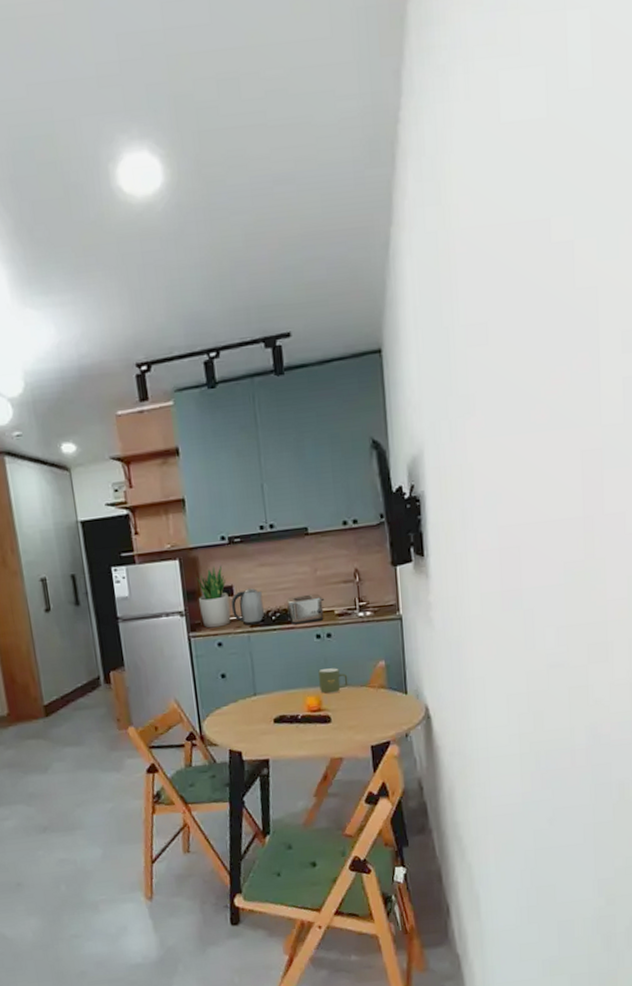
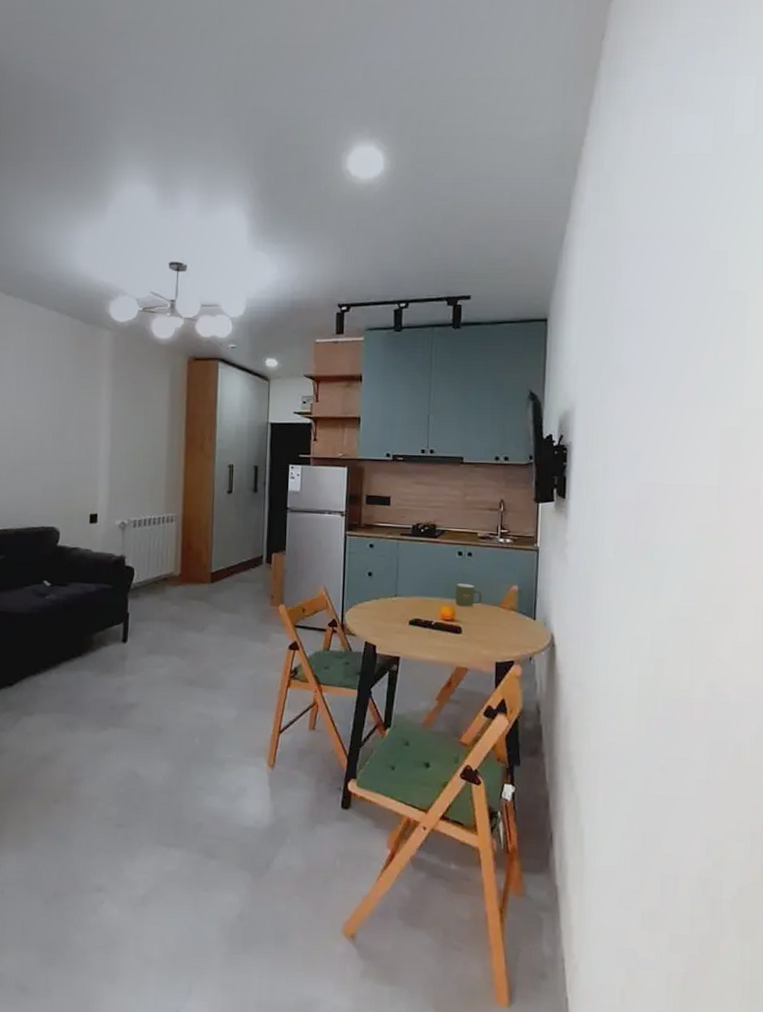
planter: present [197,565,231,628] -> none [359,477,386,531]
kettle: present [231,588,266,626] -> none [387,502,415,534]
toaster: present [286,593,324,625] -> none [435,514,470,541]

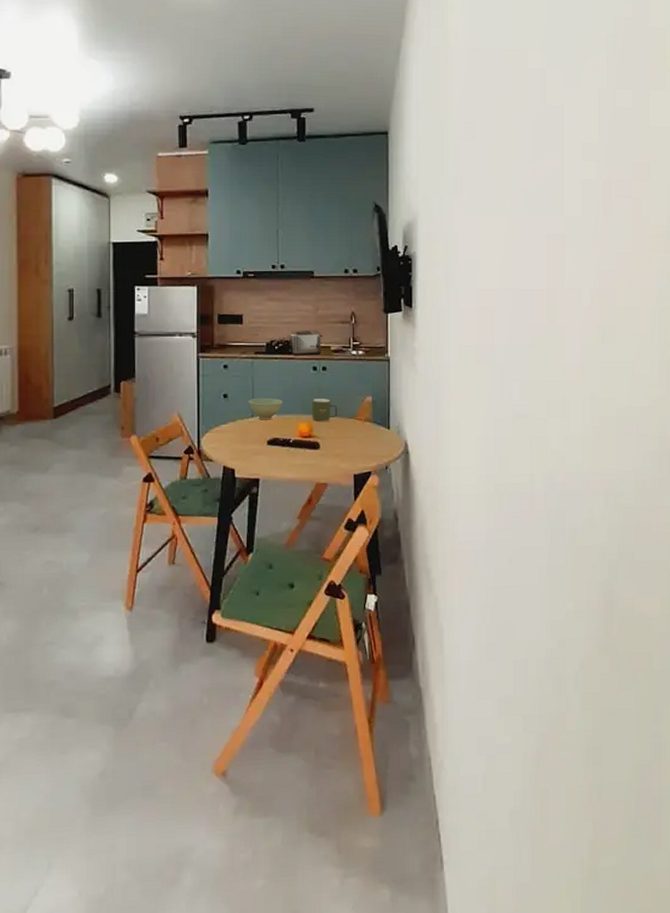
bowl: none [392,578,427,601] -> present [248,397,284,420]
toaster: none [435,514,470,541] -> present [289,330,322,356]

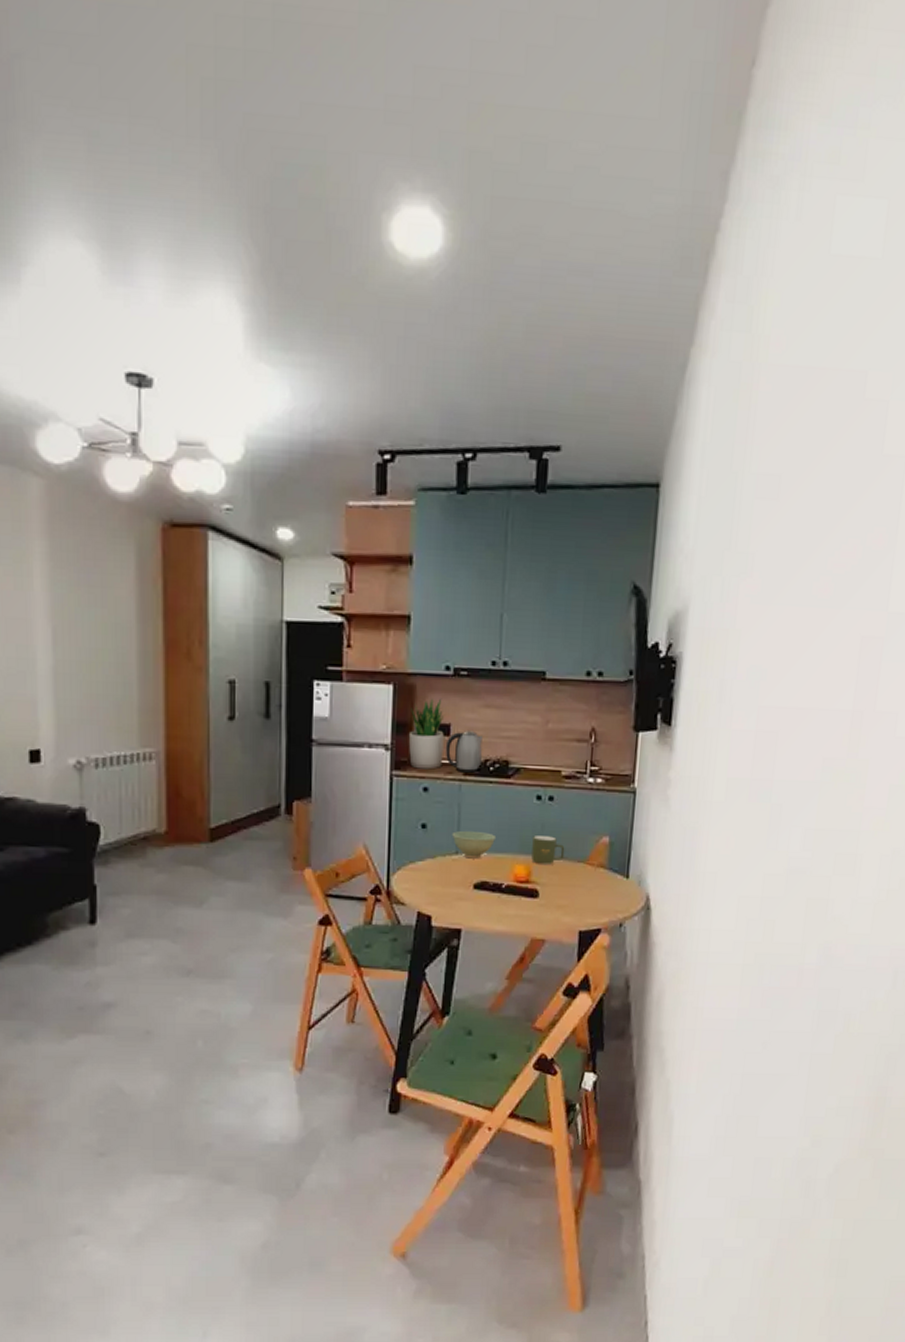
planter: none [211,295,238,351] -> present [409,698,445,770]
kettle: none [240,319,269,352] -> present [446,731,483,773]
toaster: present [289,330,322,356] -> none [508,747,552,781]

